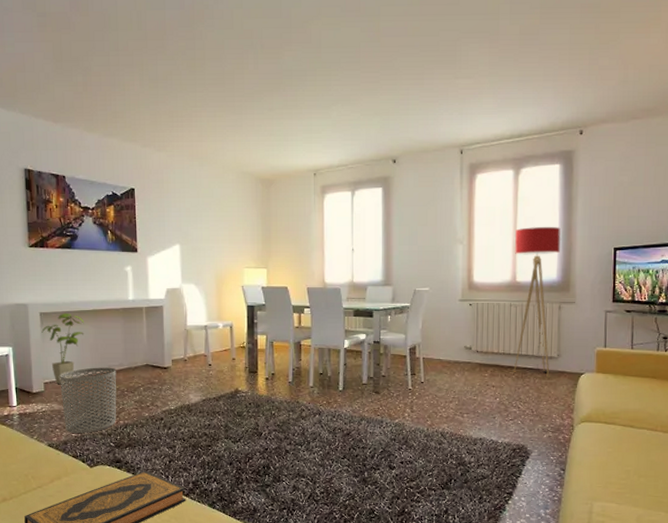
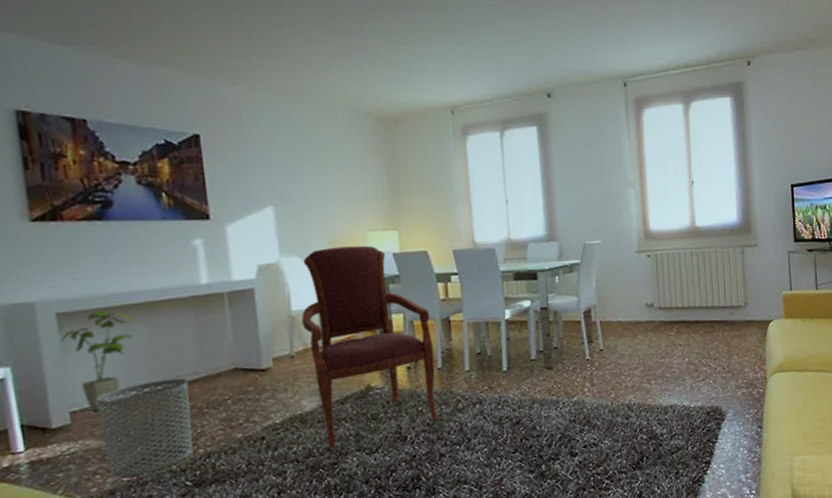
armchair: none [194,279,287,433] -> present [301,245,438,448]
floor lamp: present [513,227,561,378] -> none [690,165,739,330]

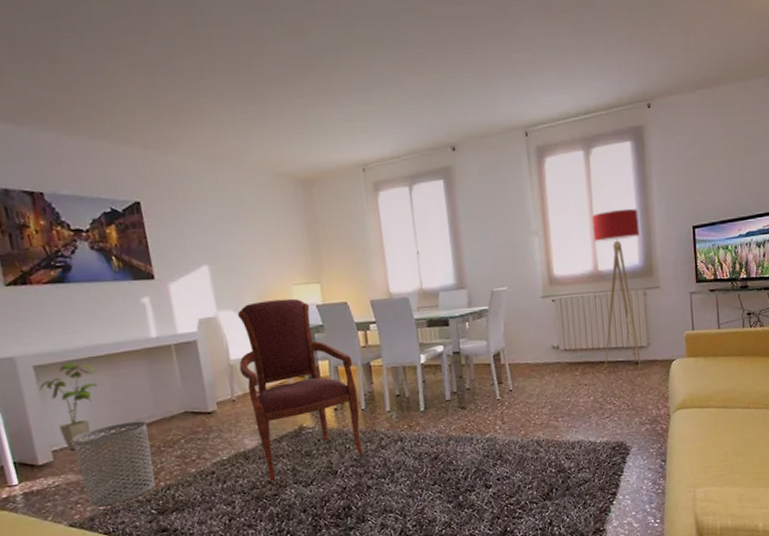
floor lamp: none [690,165,739,330] -> present [592,209,642,369]

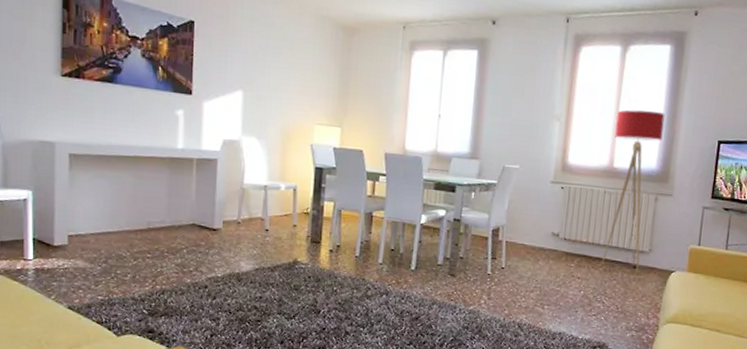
house plant: present [39,362,98,451] -> none [70,156,122,239]
waste bin: present [72,421,155,507] -> none [87,222,157,297]
armchair: present [237,298,364,481] -> none [251,134,357,307]

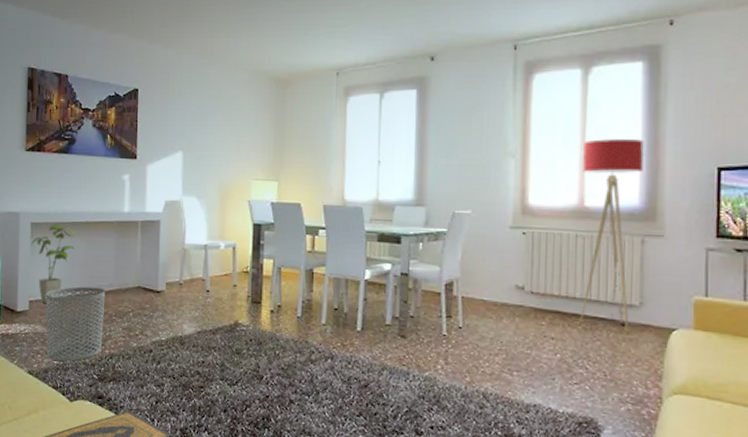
house plant: none [70,156,122,239] -> present [31,223,75,304]
waste bin: none [87,222,157,297] -> present [45,286,106,362]

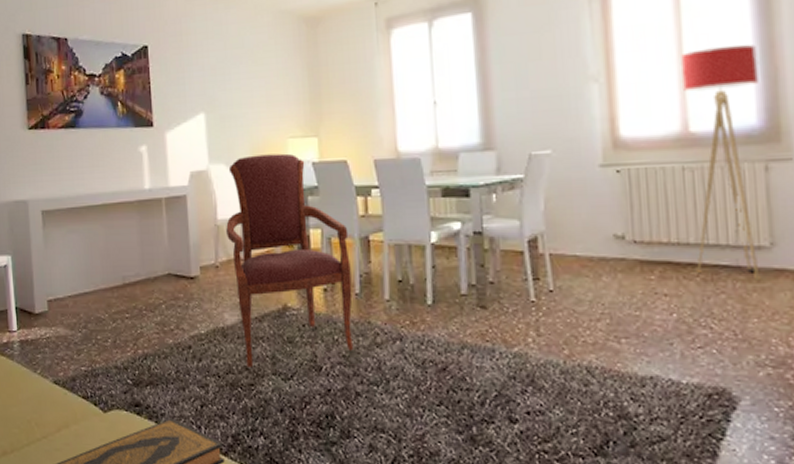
house plant: present [31,223,75,304] -> none [44,209,93,303]
waste bin: present [45,286,106,362] -> none [65,278,134,366]
armchair: none [192,191,296,372] -> present [226,153,354,367]

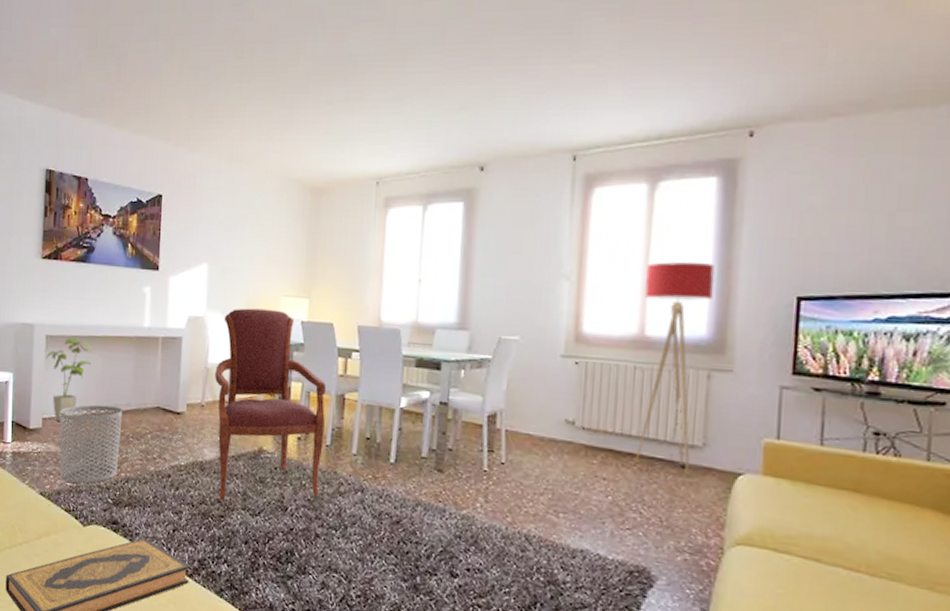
house plant: none [44,209,93,303] -> present [46,337,92,423]
waste bin: none [65,278,134,366] -> present [59,404,123,484]

